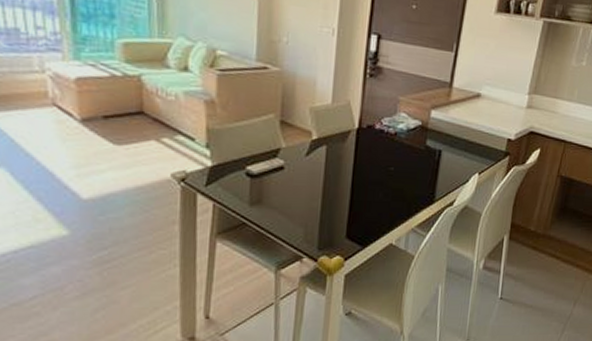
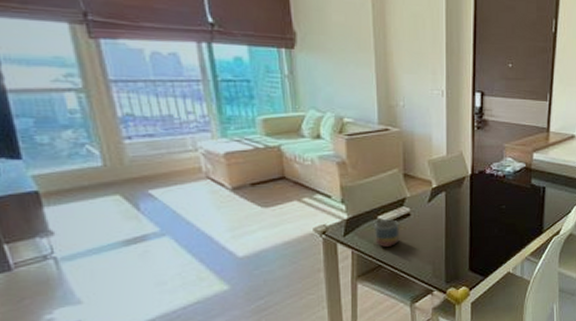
mug: none [239,171,271,203] -> present [372,219,400,247]

